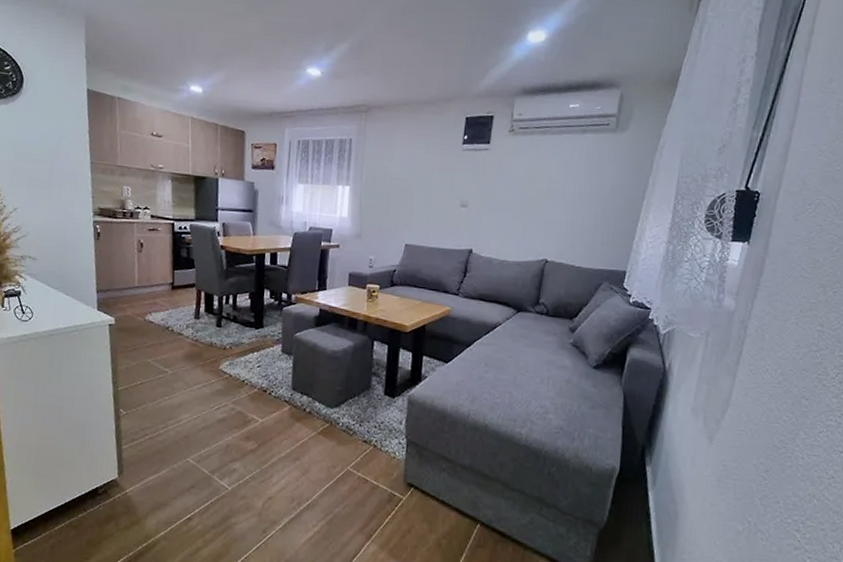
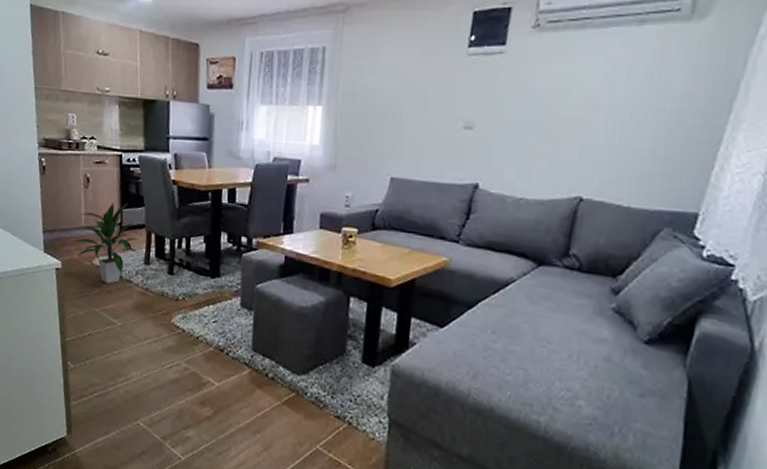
indoor plant: none [126,264,190,337] -> present [73,202,140,284]

